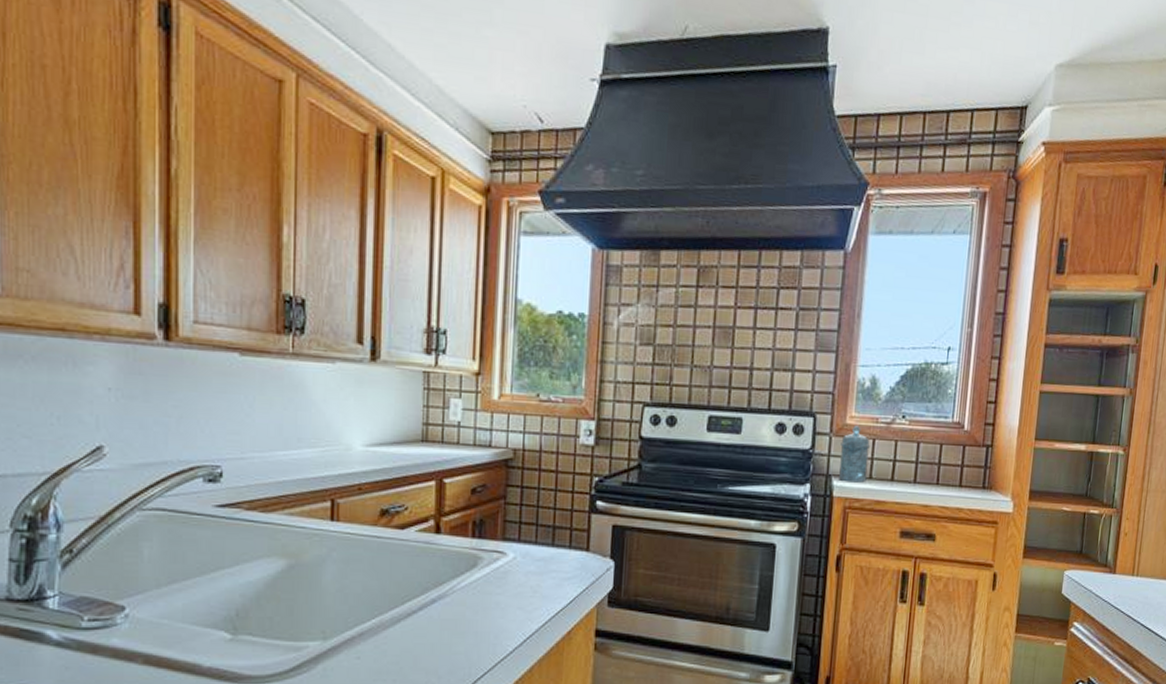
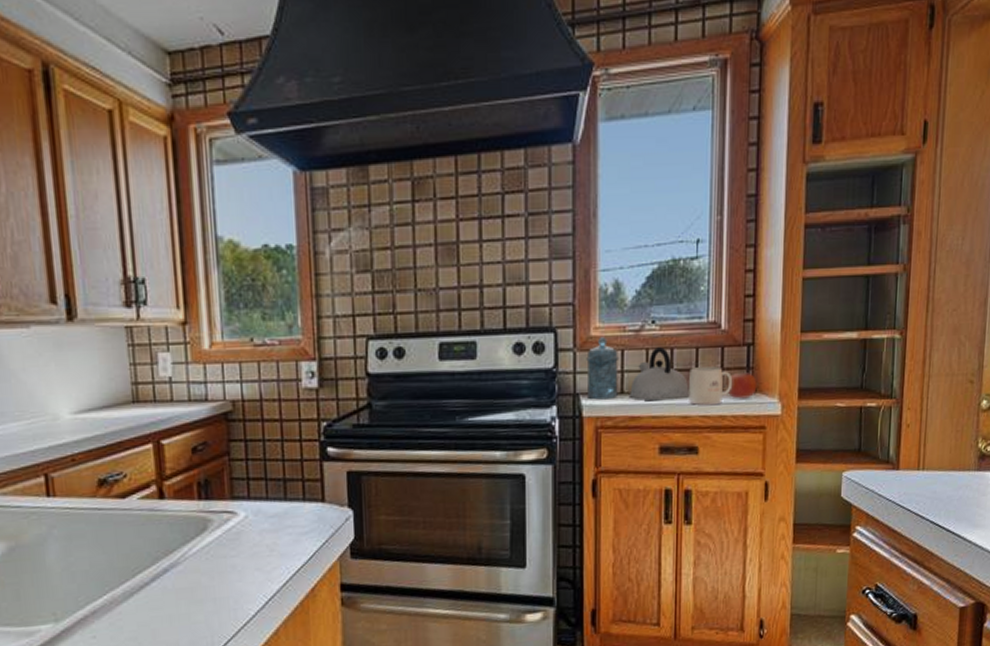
kettle: none [876,440,932,490] -> present [628,347,691,401]
mug: none [930,462,971,498] -> present [688,366,733,406]
fruit: none [965,468,994,495] -> present [727,369,759,399]

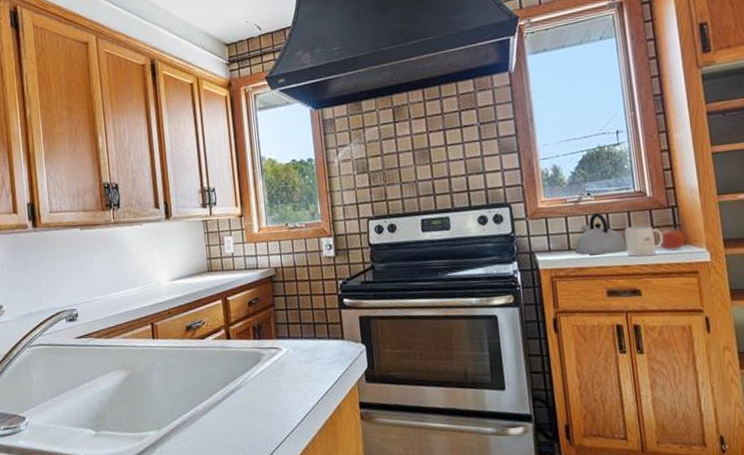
canister: present [586,337,620,400] -> none [537,208,567,256]

